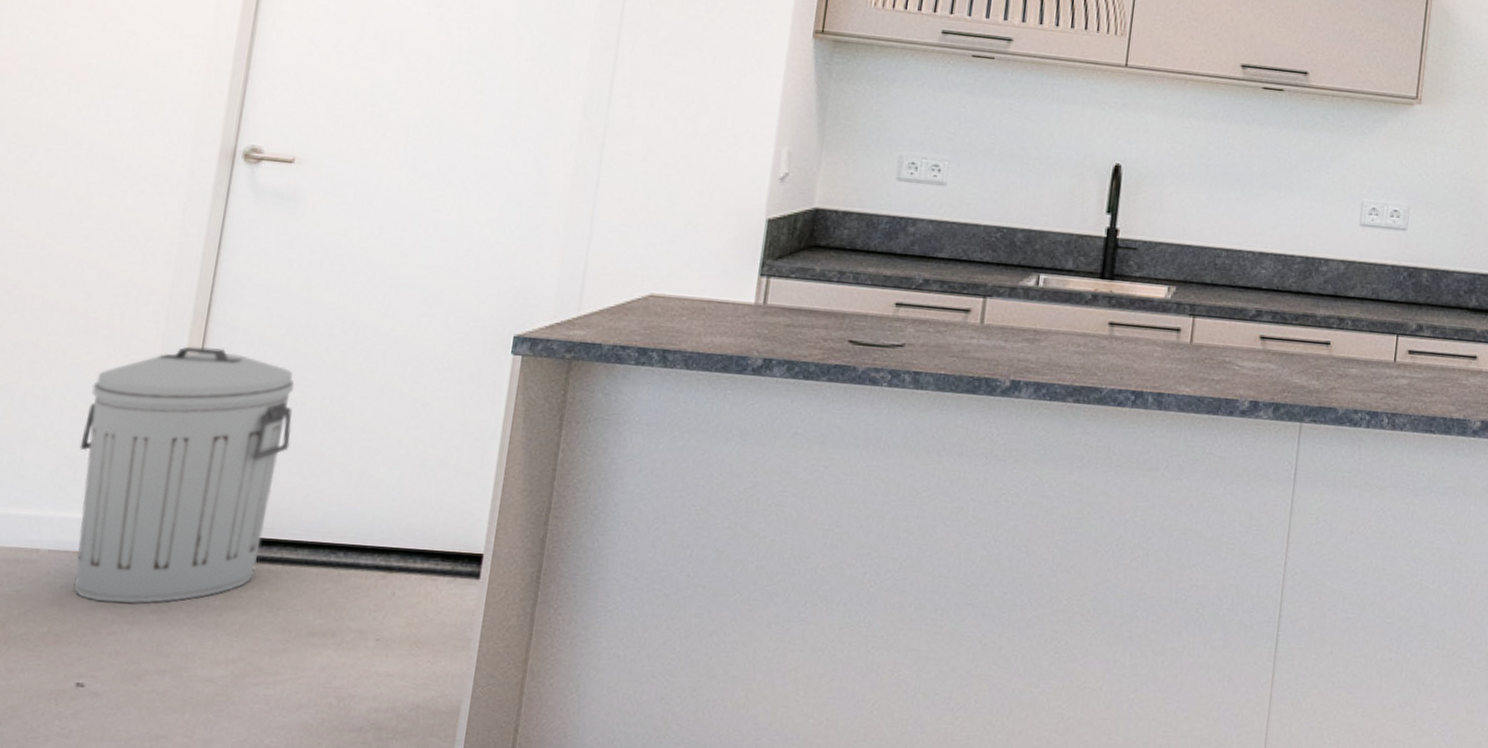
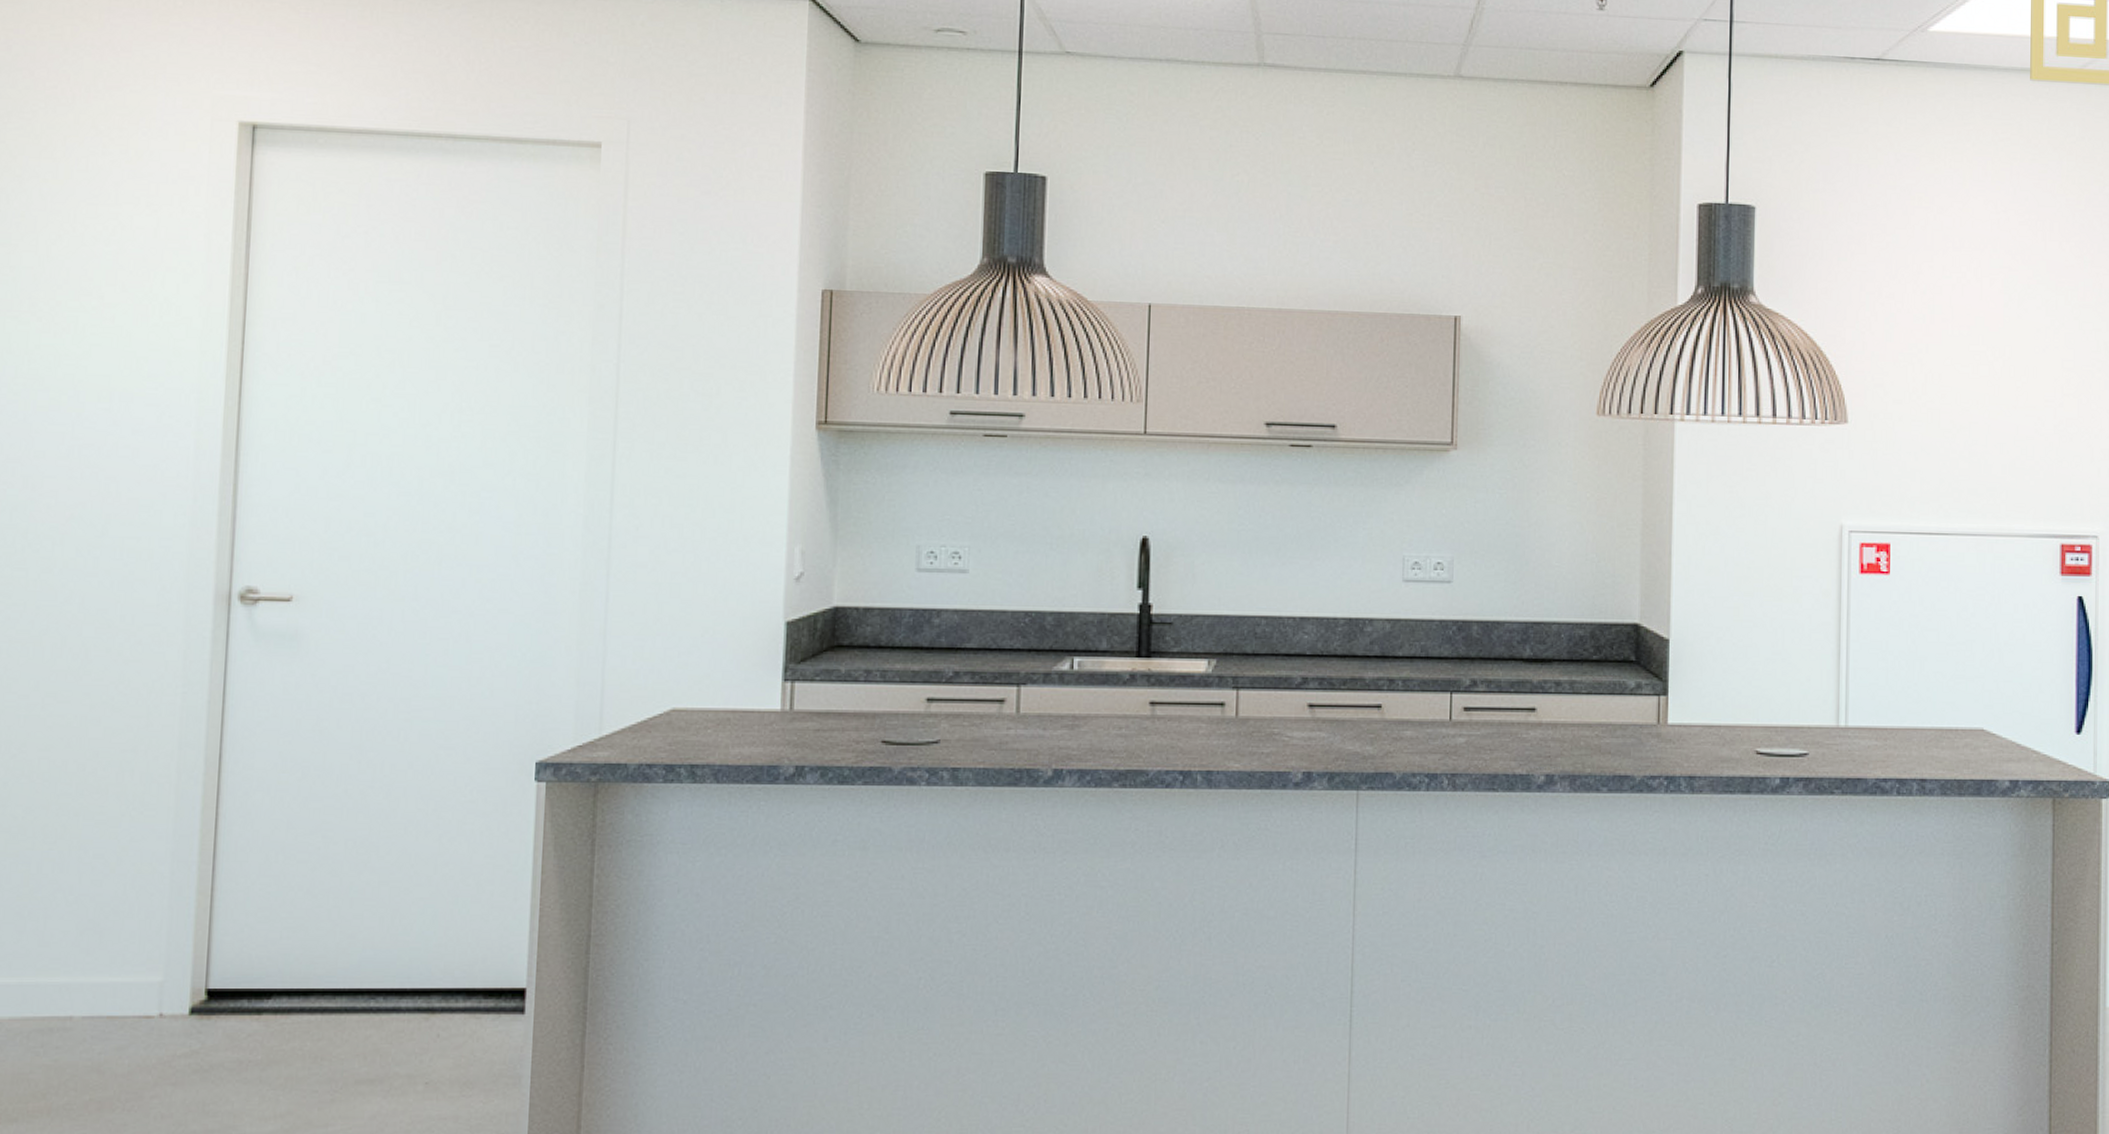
trash can: present [74,346,295,604] -> none [102,797,317,1066]

